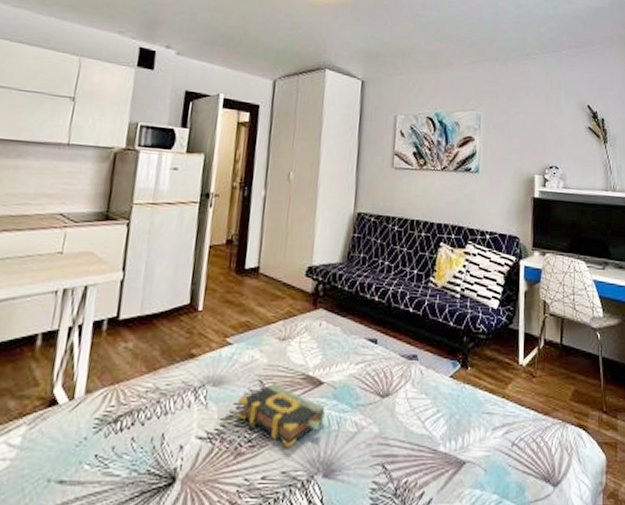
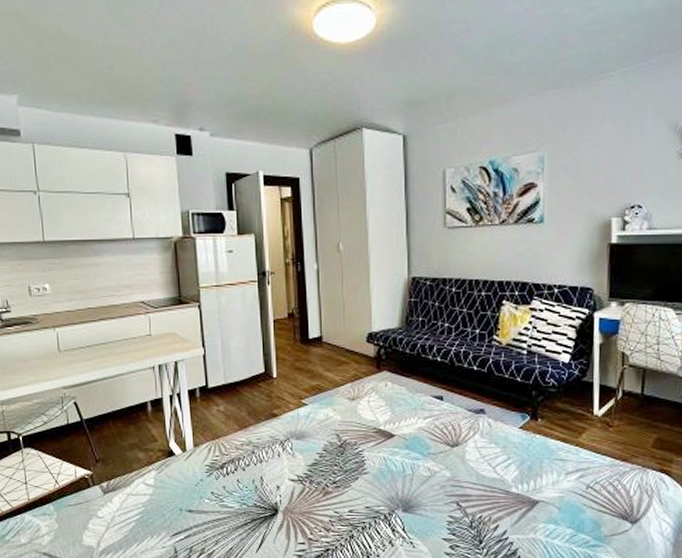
book: present [236,382,325,449] -> none [319,435,399,489]

